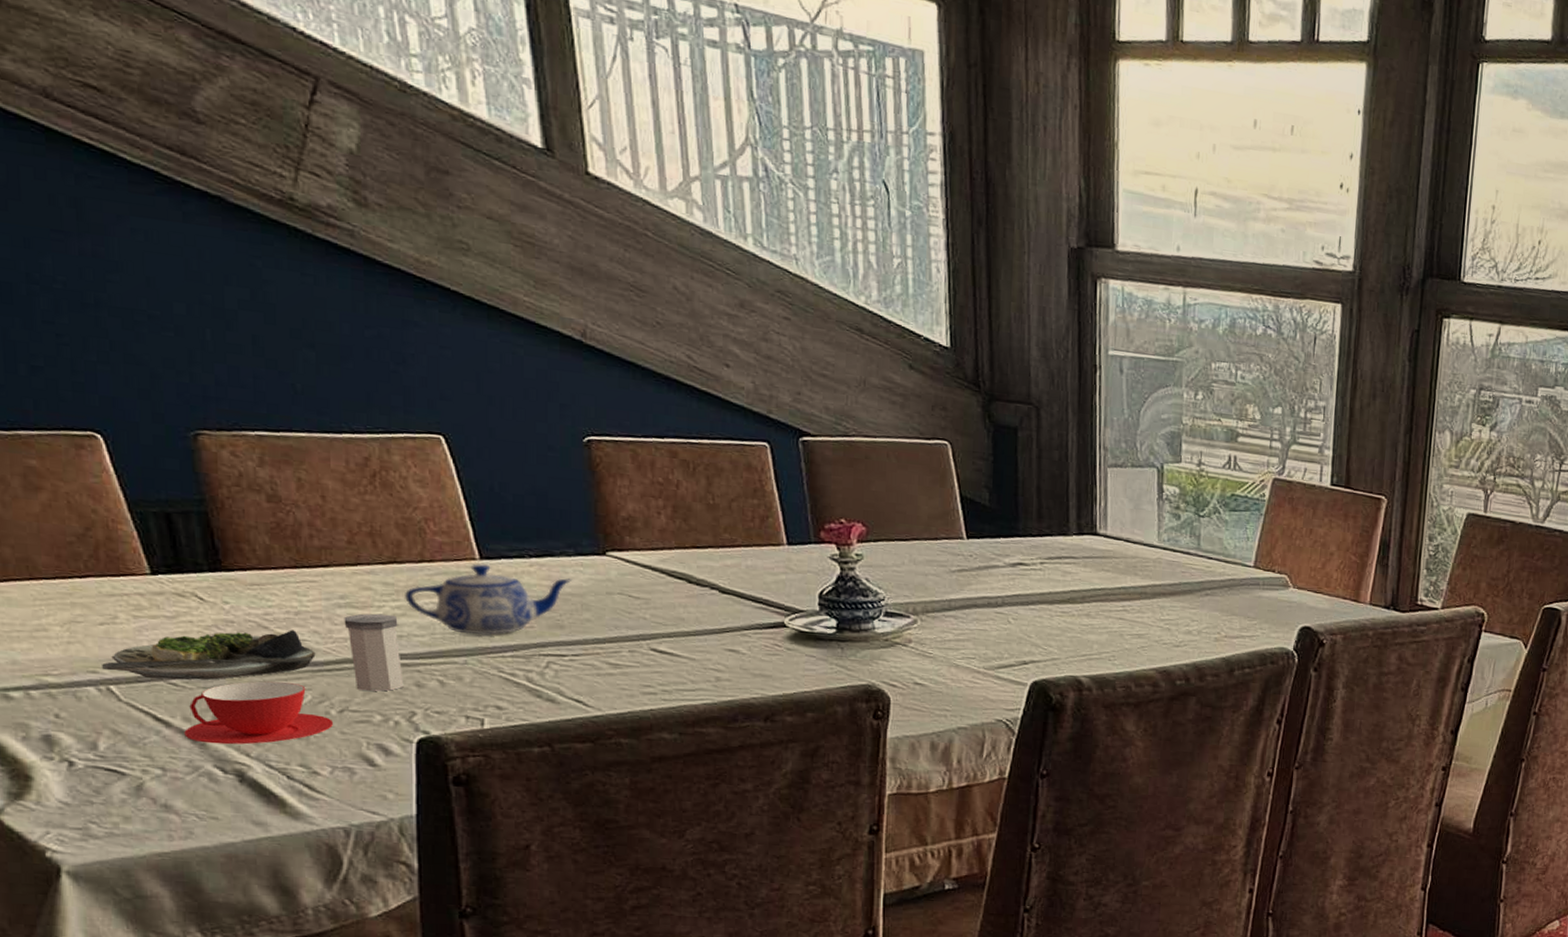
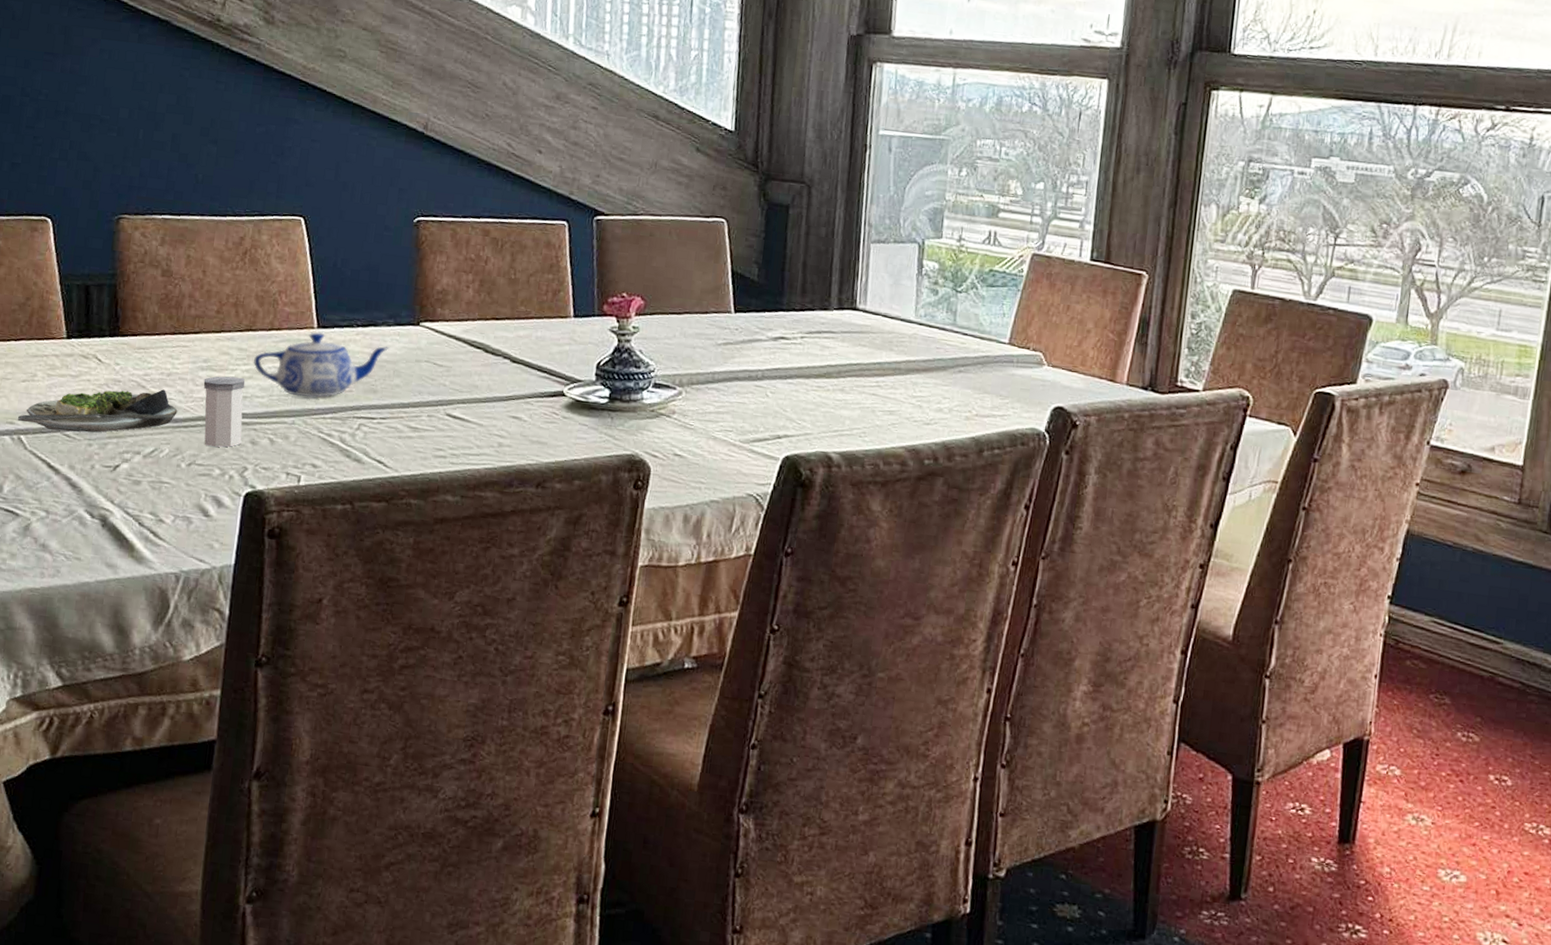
teacup: present [184,681,334,745] -> none [68,435,182,492]

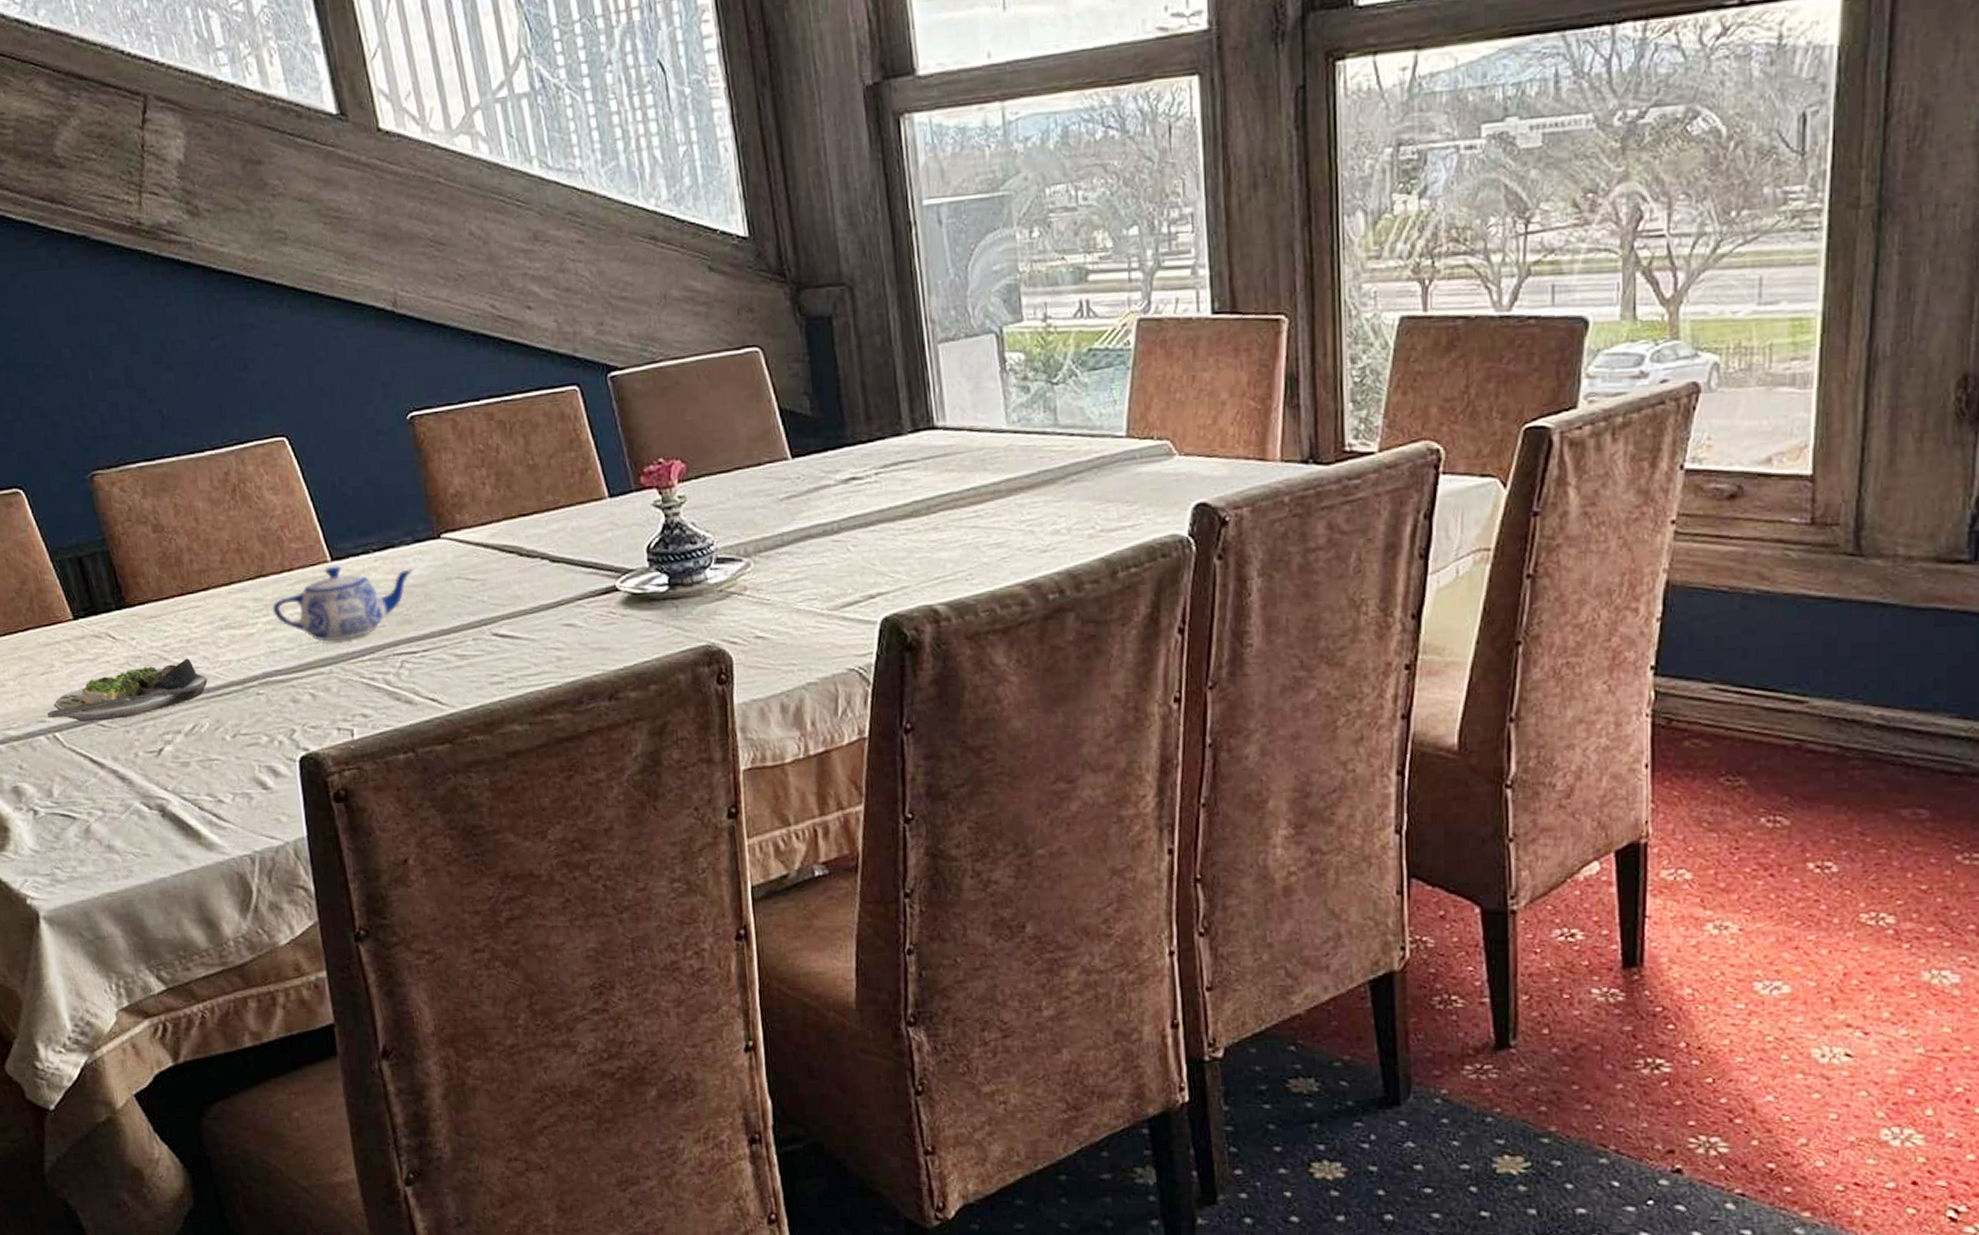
salt shaker: present [203,376,245,448] -> none [226,631,282,713]

